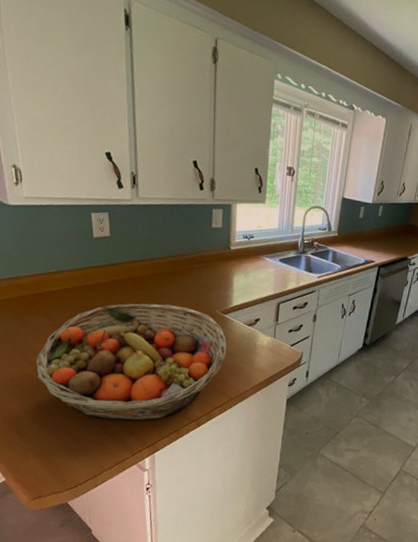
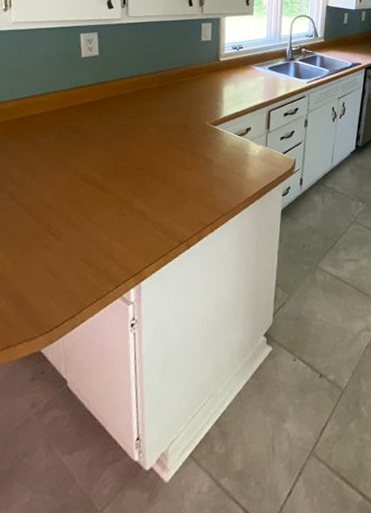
fruit basket: present [35,303,227,421] -> none [13,119,218,249]

